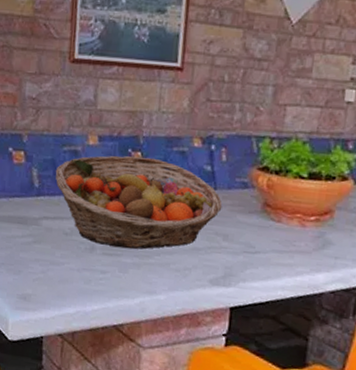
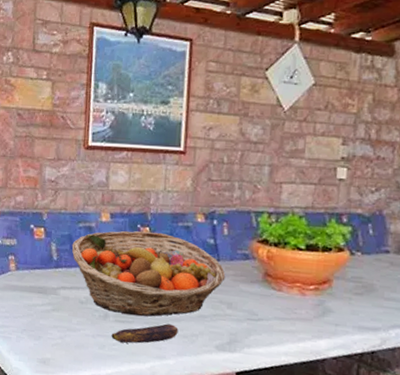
banana: none [98,256,171,278] -> present [111,323,179,344]

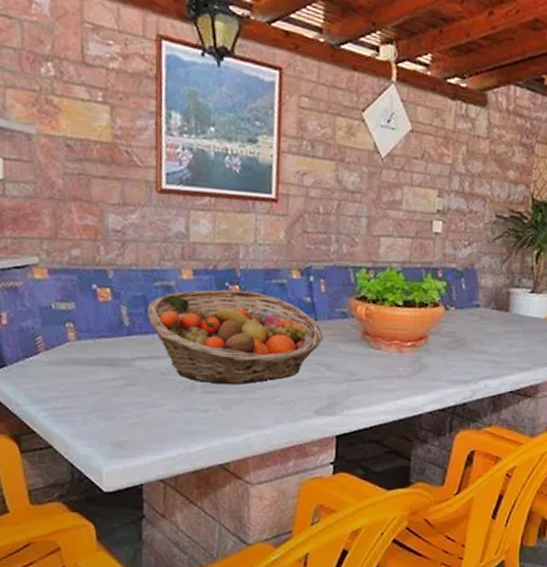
banana: present [111,323,179,344] -> none [199,391,275,416]

